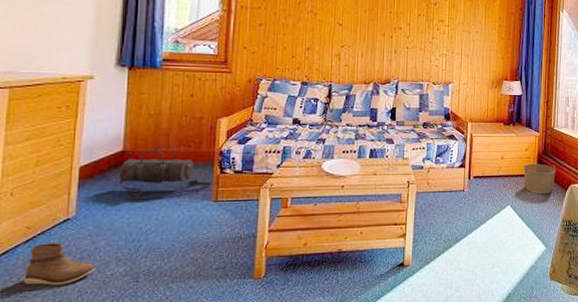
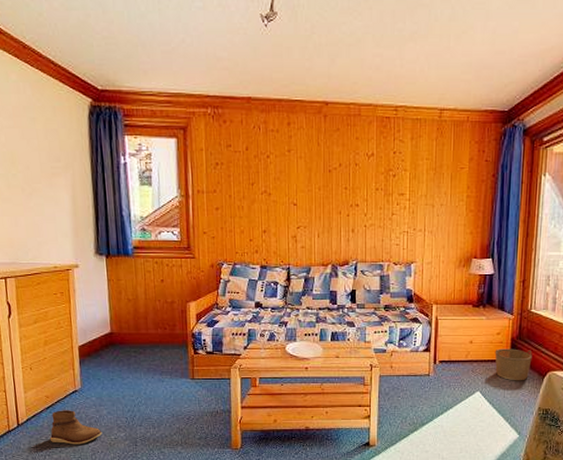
duffel bag: present [118,146,211,200] -> none [109,328,187,376]

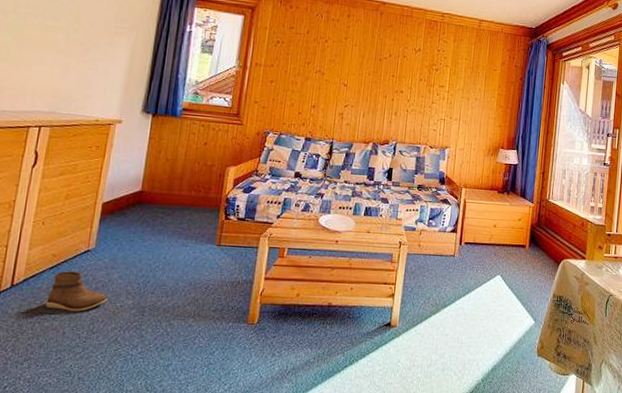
basket: present [495,348,532,381] -> none [515,234,549,267]

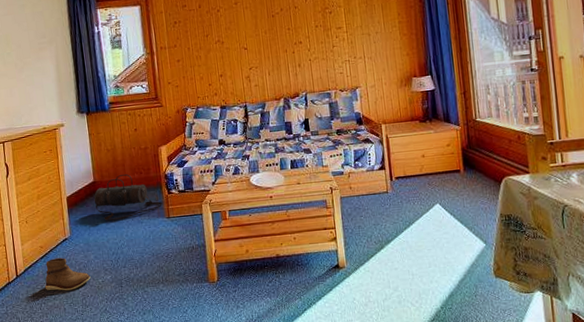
duffel bag: none [135,189,216,239] -> present [93,174,162,221]

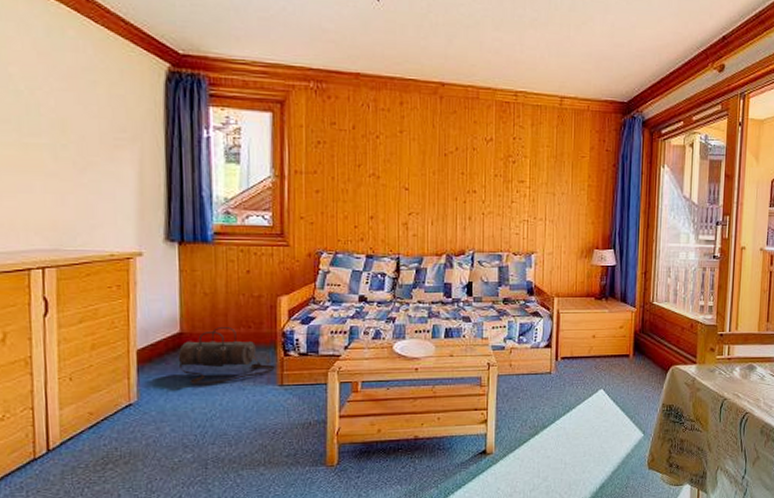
boot: present [45,258,91,291] -> none [91,429,163,472]

